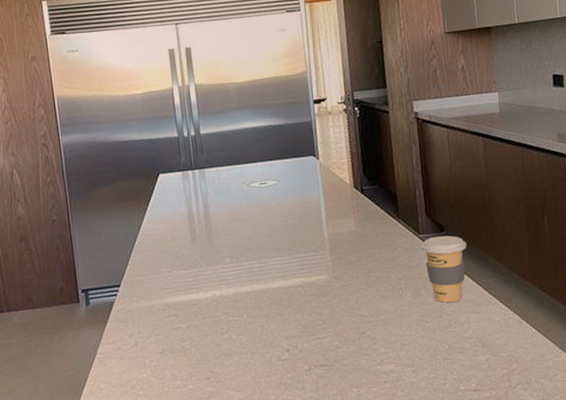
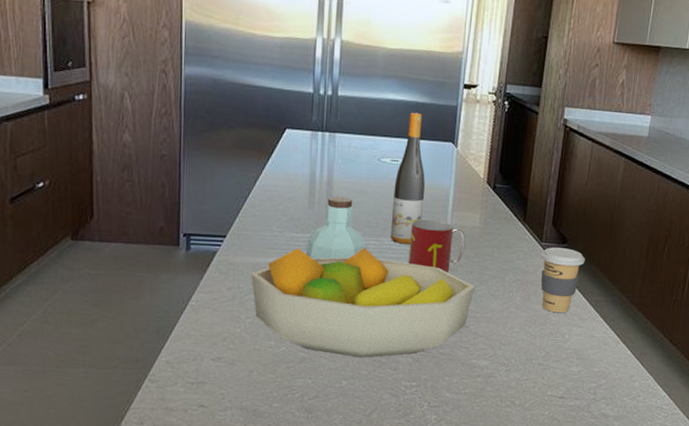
fruit bowl: none [149,272,364,384] -> present [251,247,475,358]
jar: none [195,227,252,293] -> present [305,196,367,260]
wine bottle: none [266,134,300,262] -> present [390,112,426,245]
mug: none [290,232,347,282] -> present [408,219,467,273]

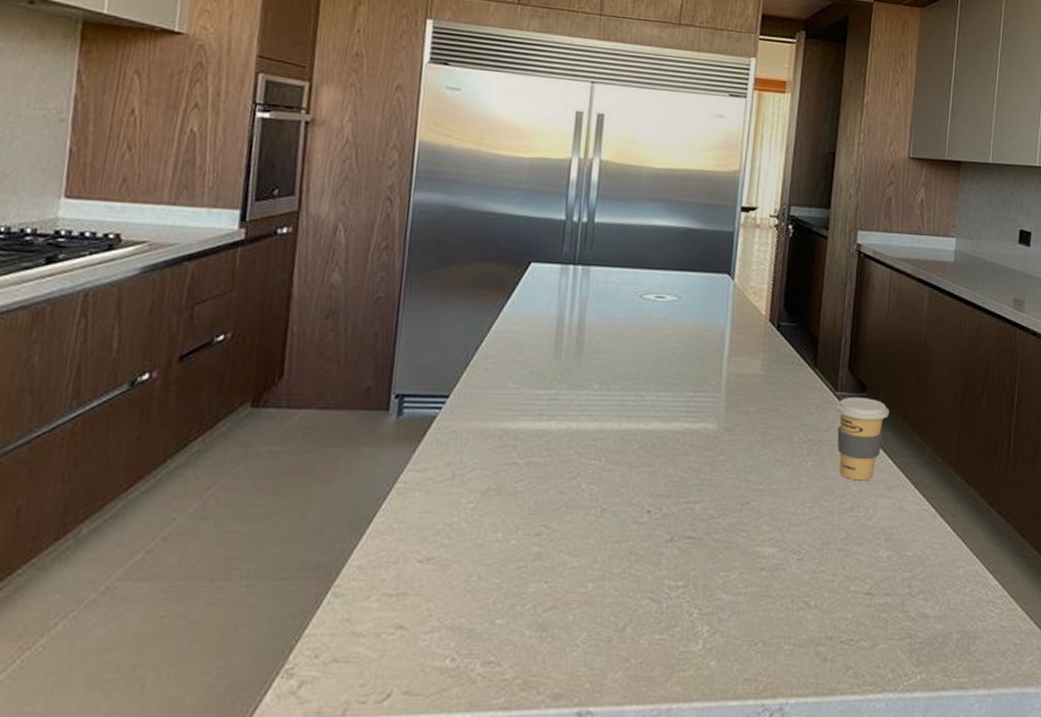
fruit bowl: present [251,247,475,358] -> none [477,405,757,550]
jar: present [305,196,367,260] -> none [548,342,624,422]
wine bottle: present [390,112,426,245] -> none [653,240,697,400]
mug: present [408,219,467,273] -> none [674,367,746,433]

